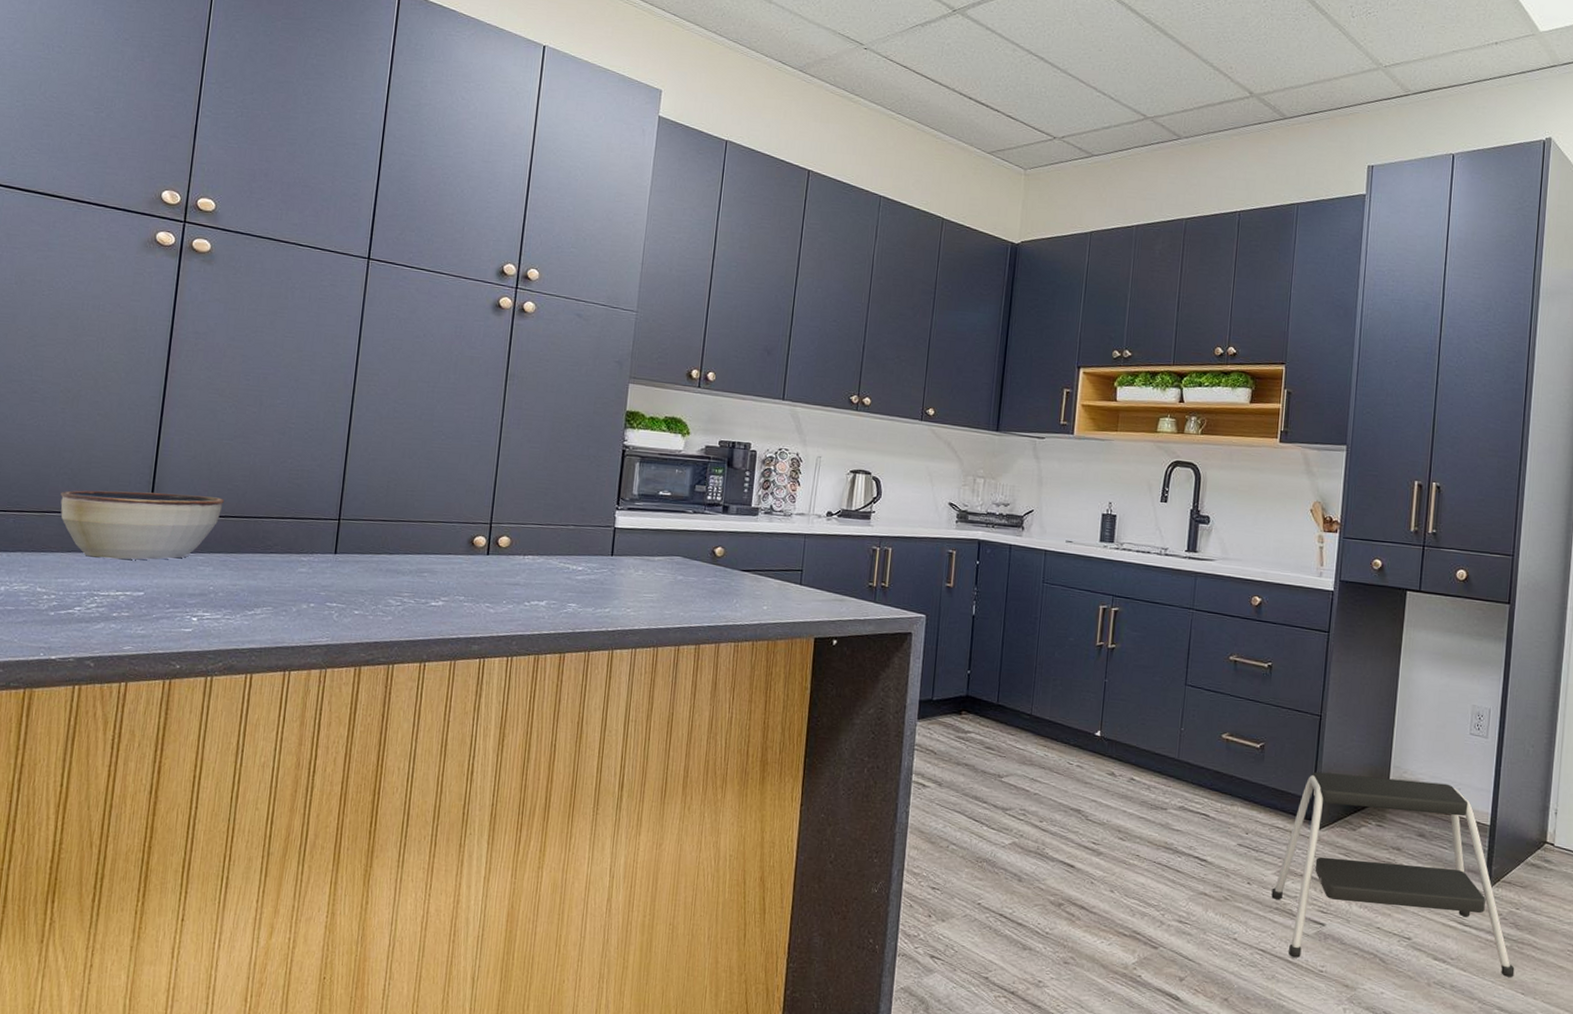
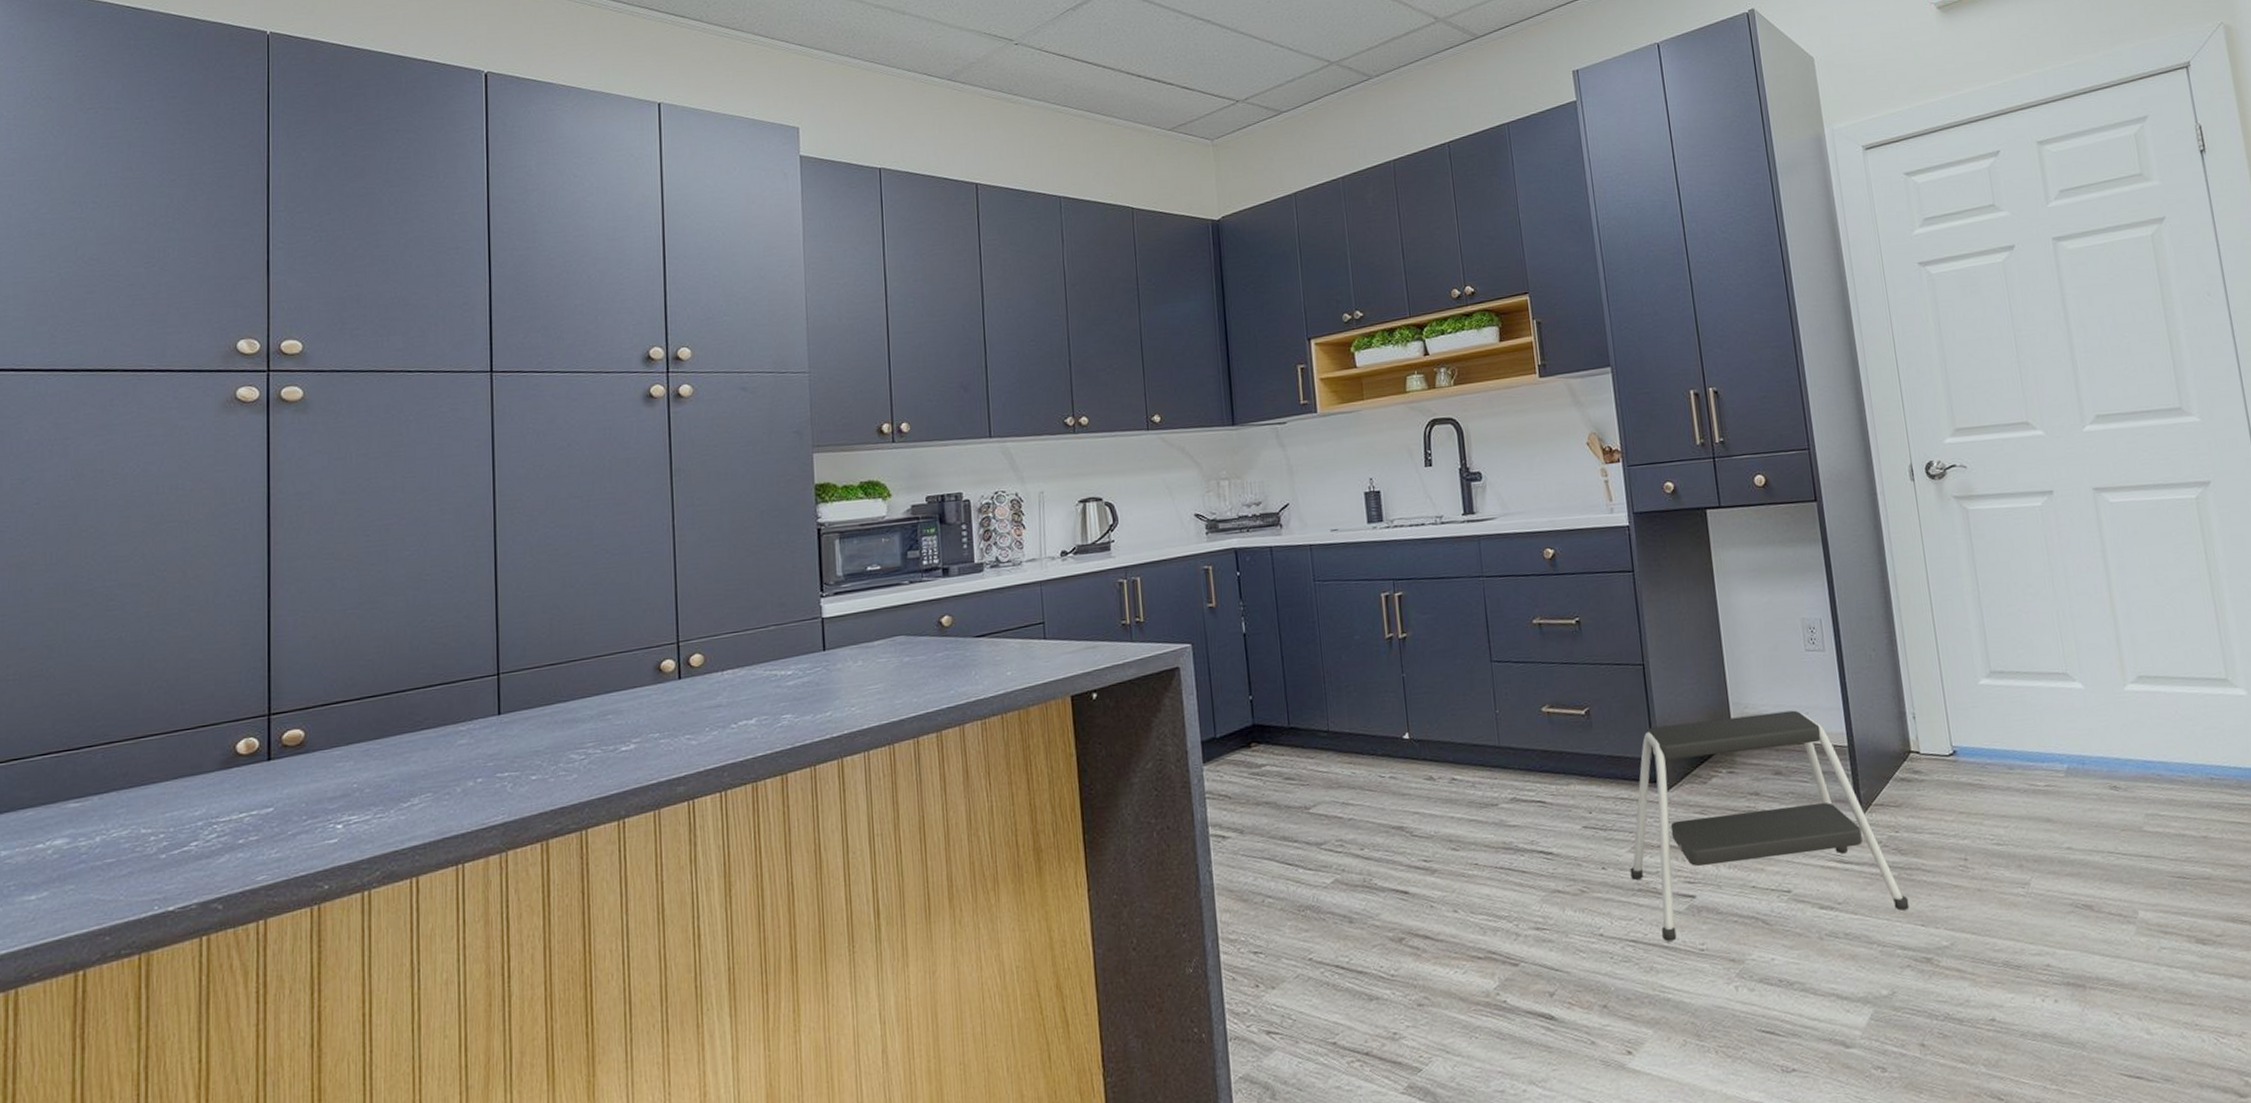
bowl: present [60,490,225,560] -> none [157,677,358,780]

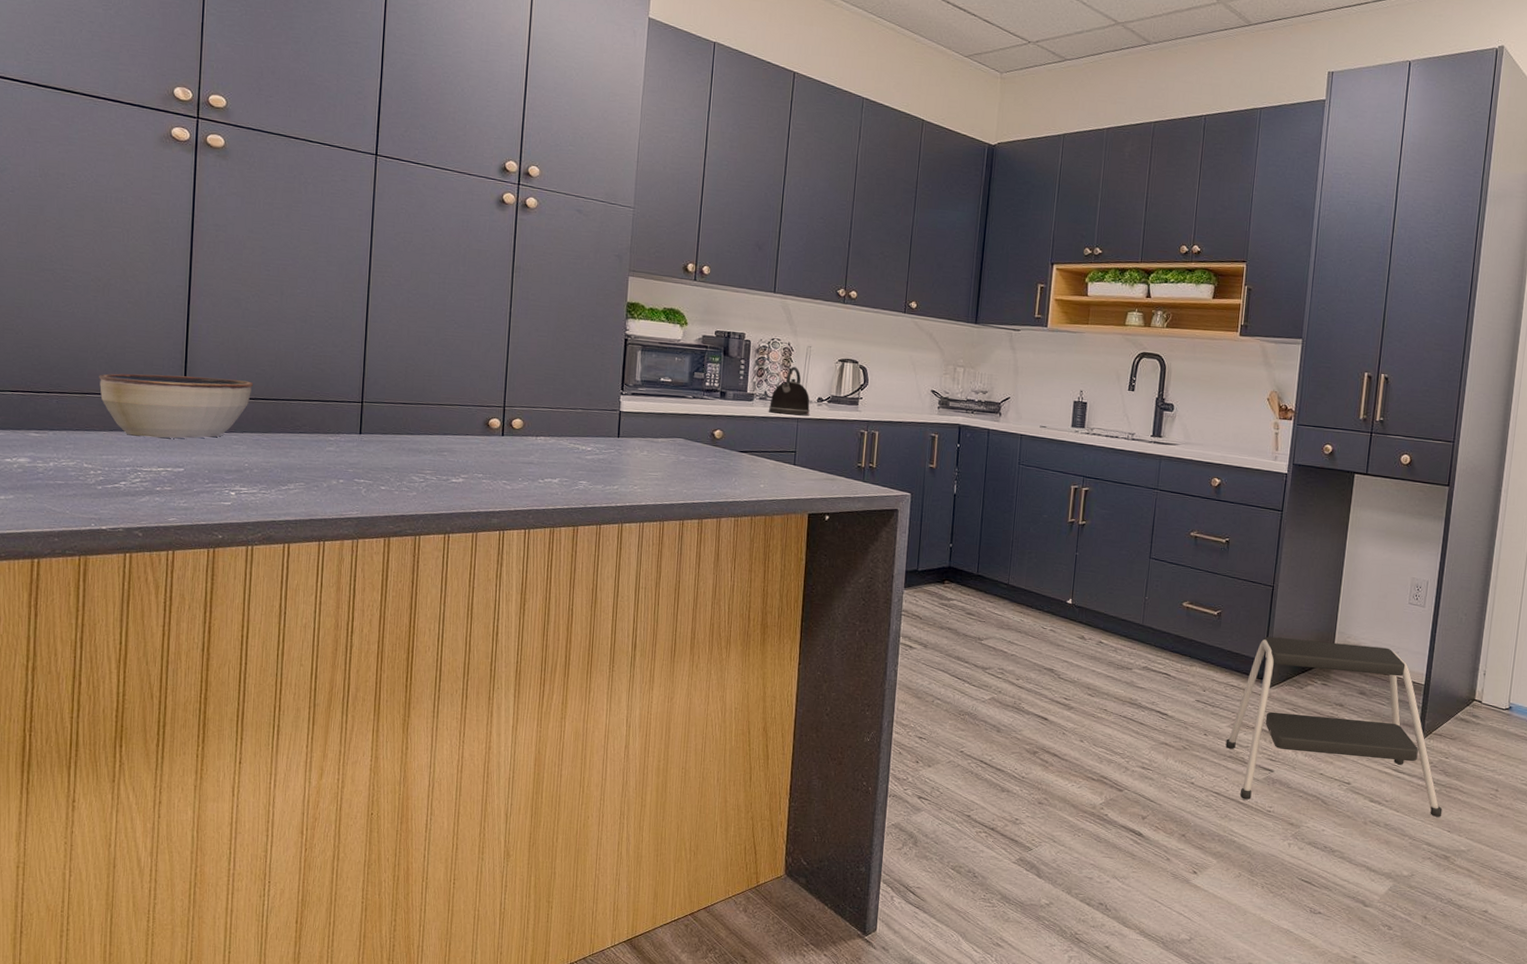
bowl: none [157,677,358,780] -> present [99,373,254,439]
kettle: none [1003,520,1054,582] -> present [768,366,811,416]

